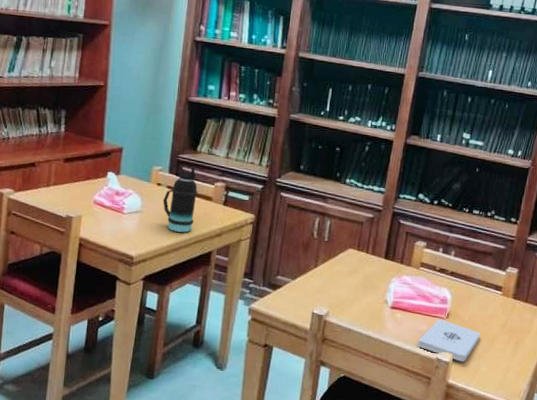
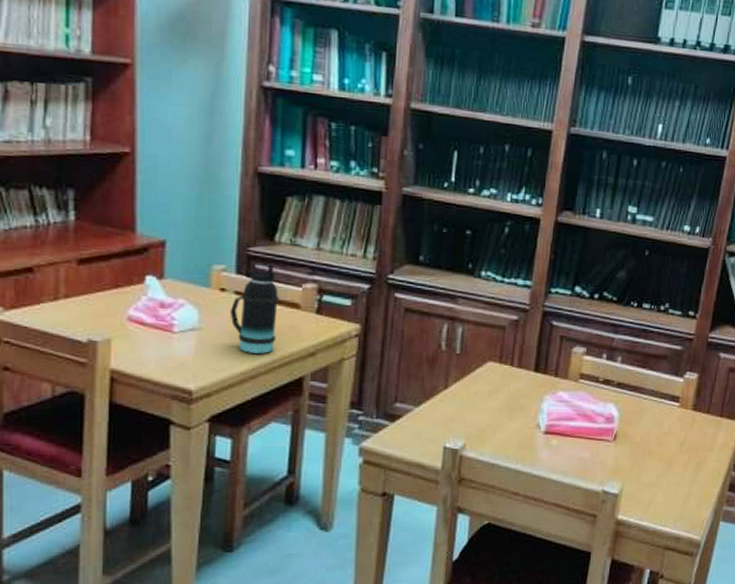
notepad: present [418,319,480,362] -> none [579,442,655,492]

